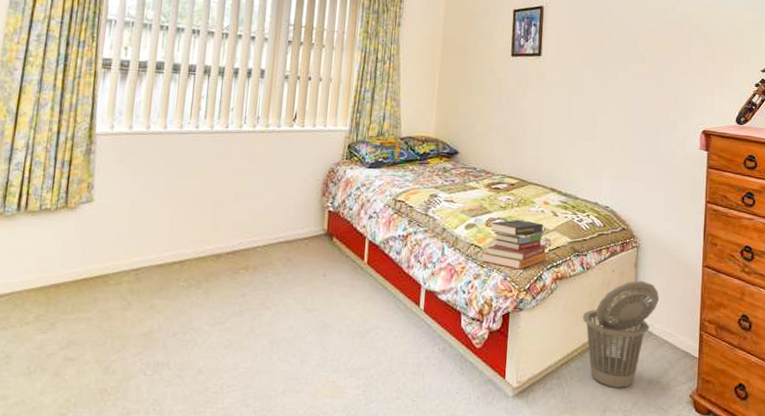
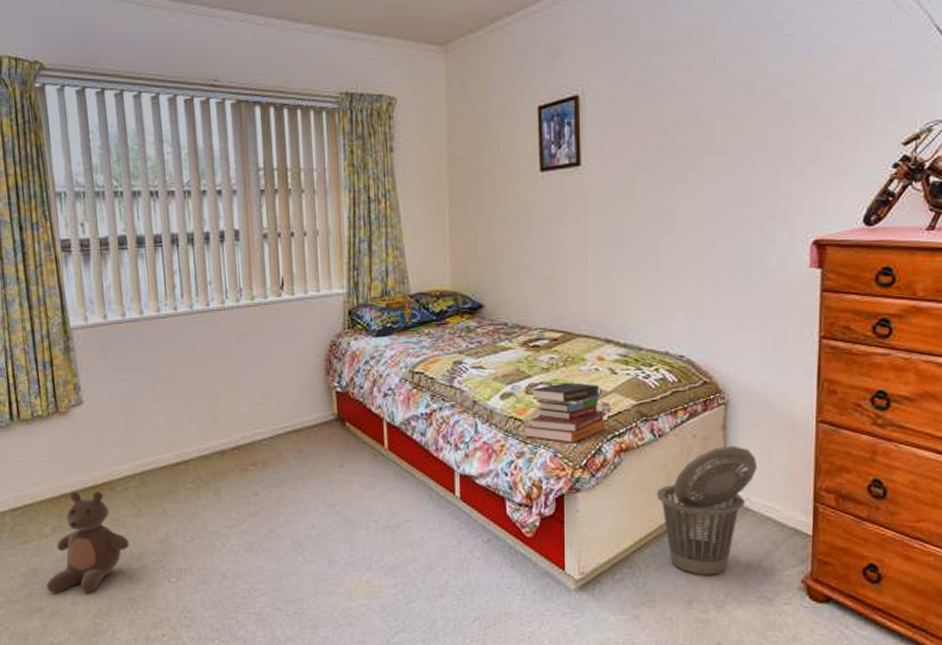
teddy bear: none [16,281,112,383] -> present [46,491,130,593]

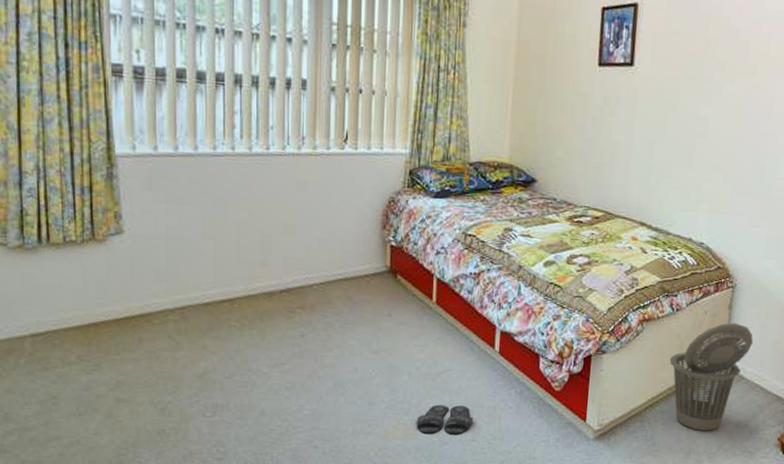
teddy bear: present [46,491,130,593] -> none [67,320,164,424]
slippers: none [378,559,440,592] -> present [416,404,474,435]
books: present [524,382,606,443] -> none [562,256,634,311]

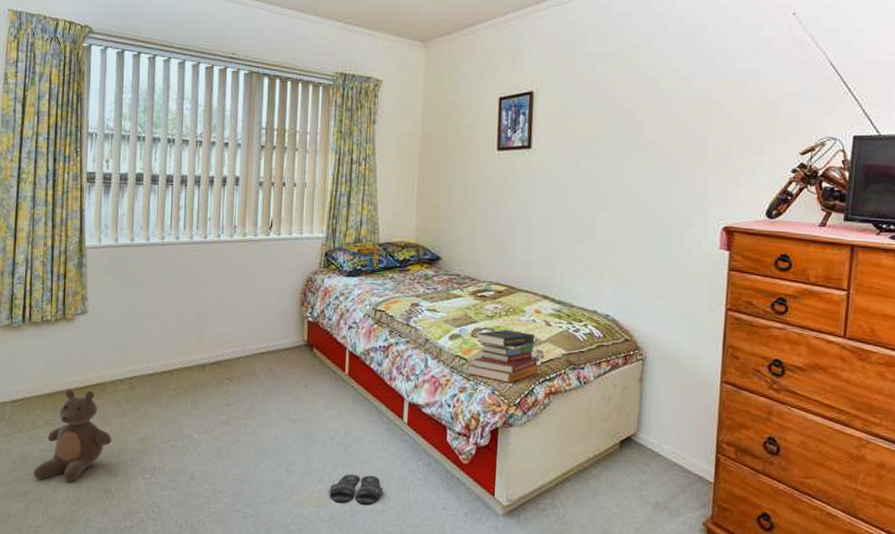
teddy bear: none [67,320,164,424] -> present [33,389,112,482]
books: none [562,256,634,311] -> present [467,329,539,383]
laundry basket: present [669,322,754,431] -> none [579,396,669,512]

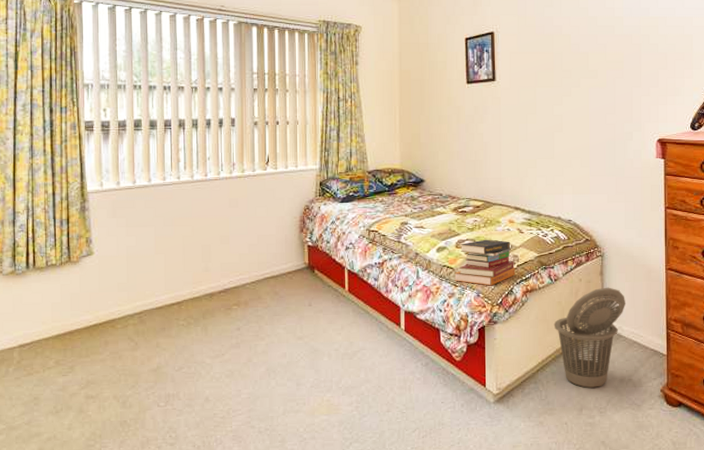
teddy bear: present [33,389,112,482] -> none [46,328,125,419]
slippers: present [329,474,384,505] -> none [337,380,387,409]
laundry basket: none [579,396,669,512] -> present [553,287,626,388]

